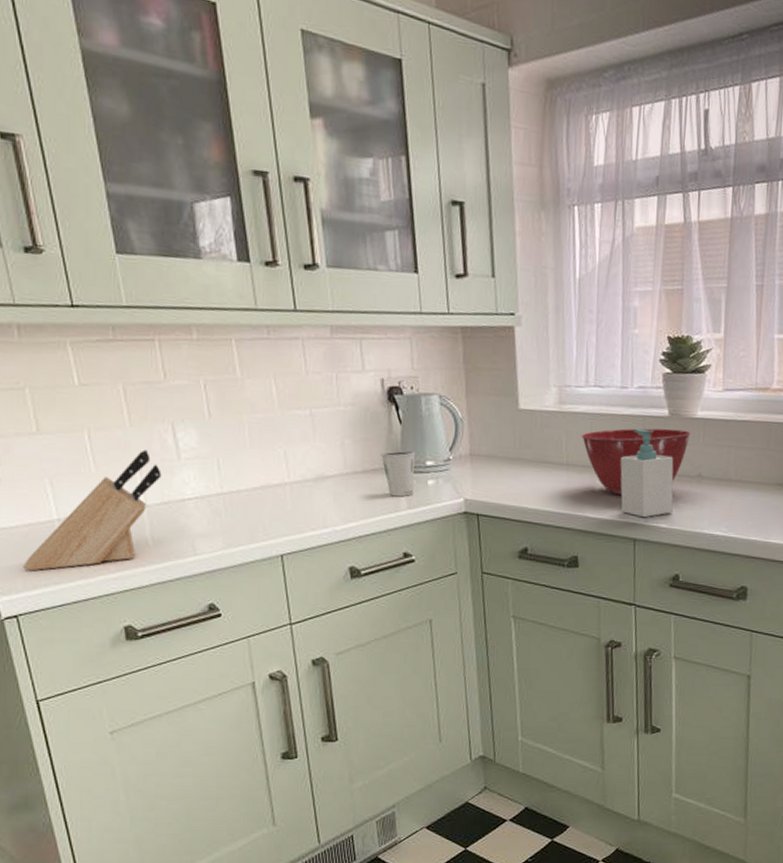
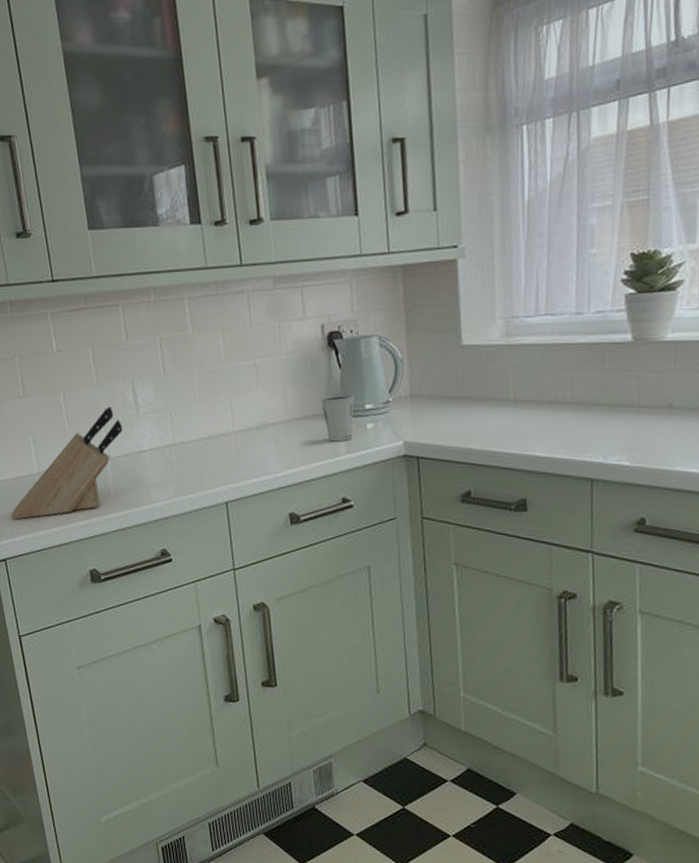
mixing bowl: present [581,428,691,496] -> none [530,355,659,432]
soap bottle: present [620,428,674,518] -> none [575,357,639,456]

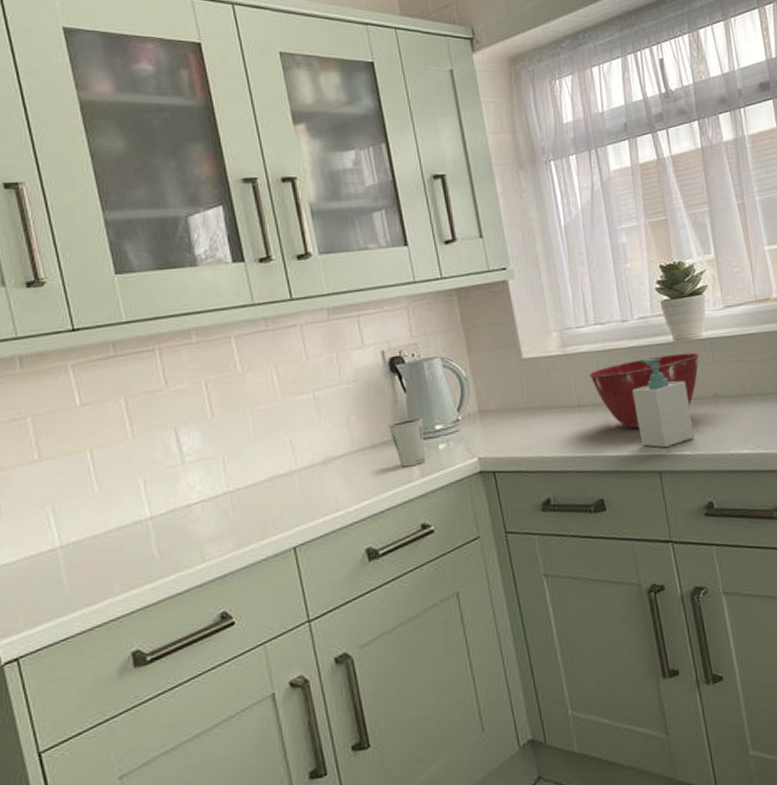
knife block: present [11,406,123,520] -> none [25,459,166,607]
mixing bowl: none [530,355,659,432] -> present [588,352,699,429]
soap bottle: none [575,357,639,456] -> present [633,357,695,448]

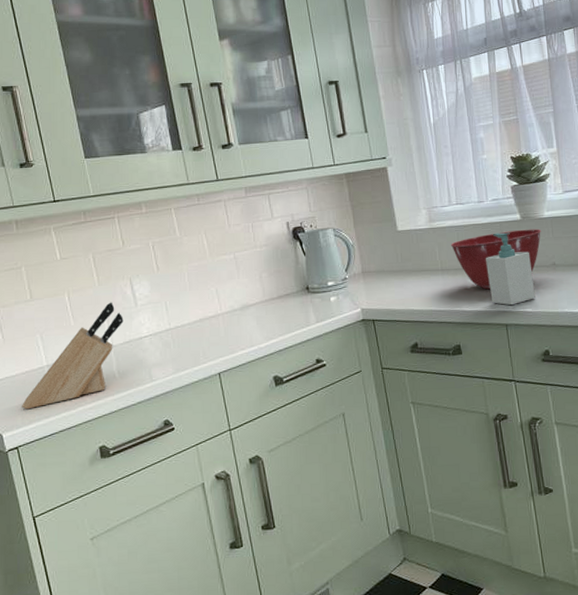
knife block: none [25,459,166,607] -> present [22,302,124,410]
dixie cup: present [388,417,426,467] -> none [291,275,320,314]

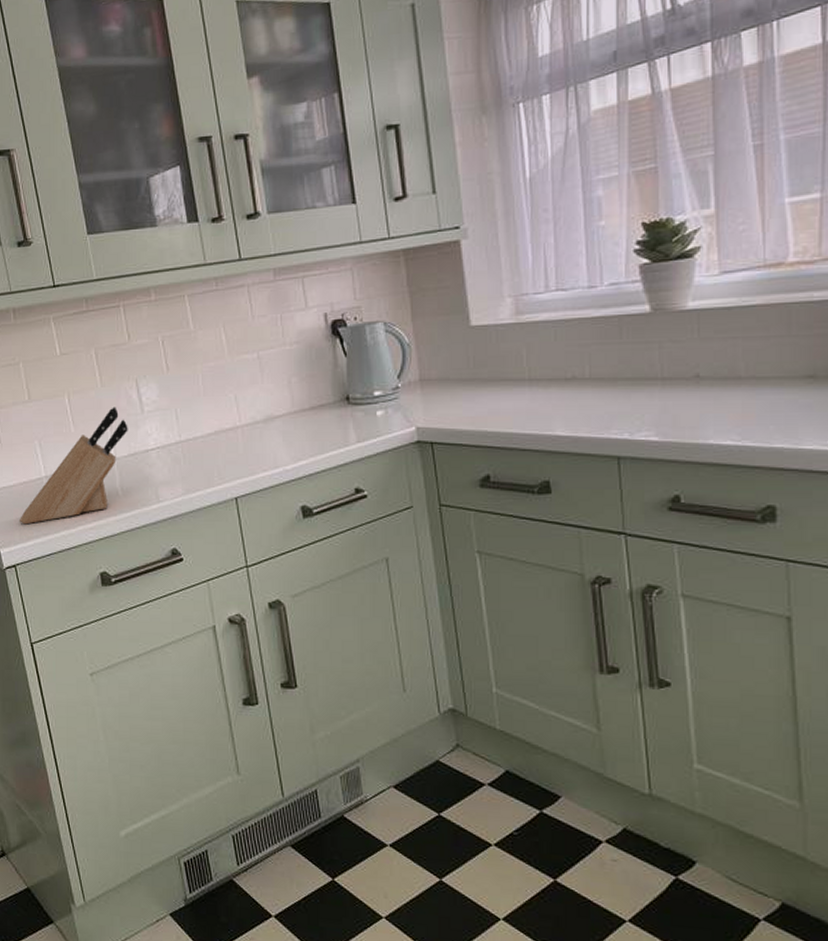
mixing bowl: present [450,229,541,290] -> none [544,325,681,409]
soap bottle: present [486,232,536,306] -> none [594,330,665,432]

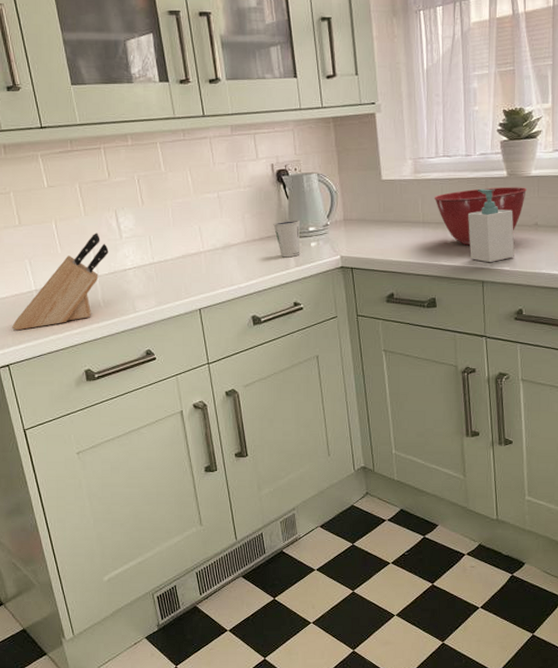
dixie cup: none [327,382,363,431] -> present [273,220,301,258]
mixing bowl: none [544,325,681,409] -> present [434,187,527,246]
soap bottle: none [594,330,665,432] -> present [468,188,515,263]

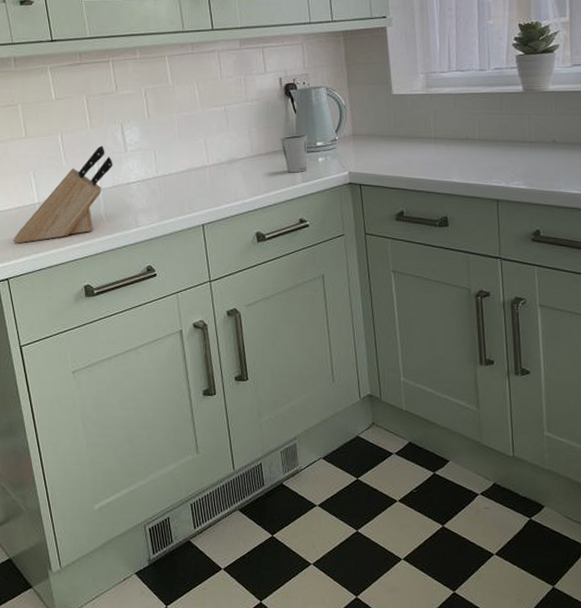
mixing bowl: present [434,187,527,246] -> none [446,102,544,163]
soap bottle: present [468,188,515,263] -> none [482,104,531,181]

